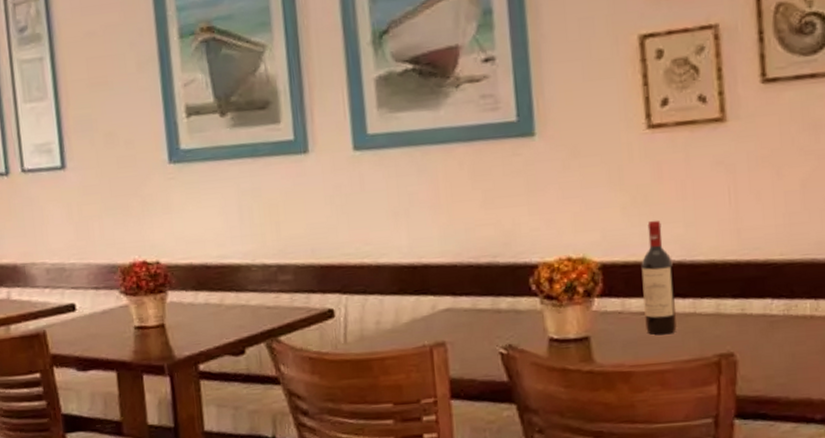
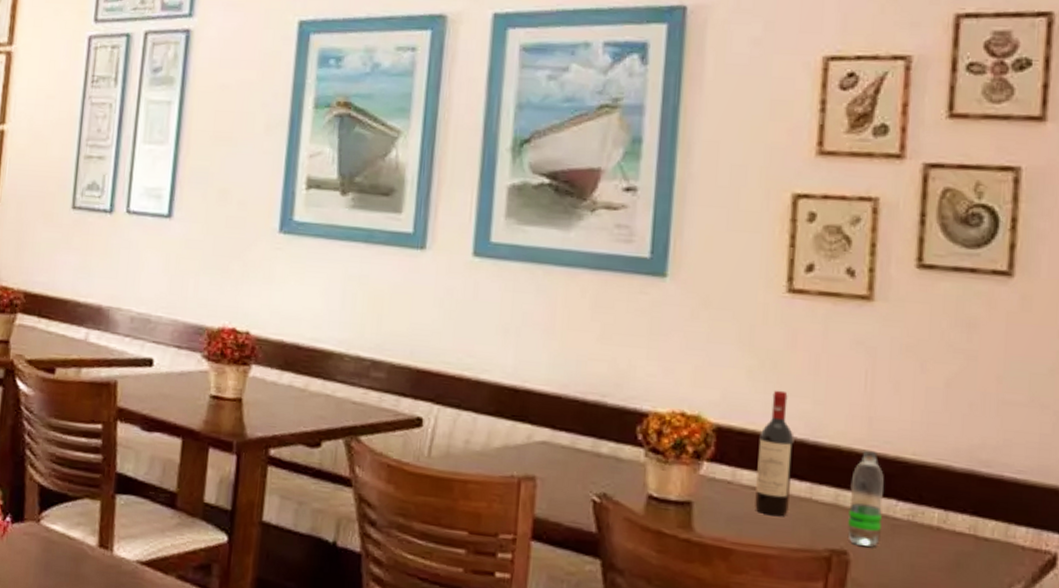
bottle: none [728,258,762,346] -> present [847,450,885,547]

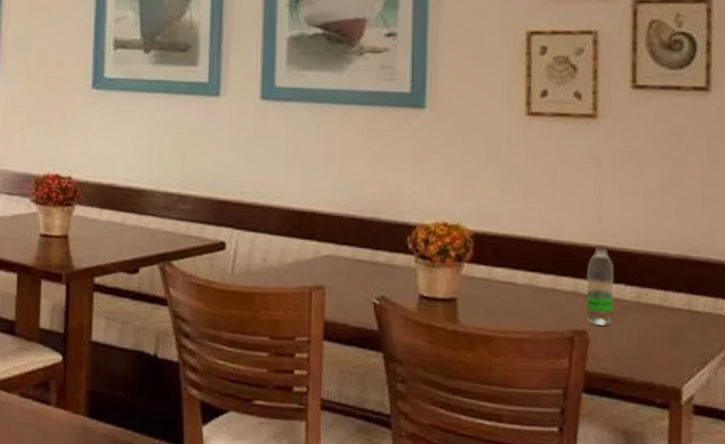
wine bottle: present [755,390,794,516] -> none [509,199,539,306]

